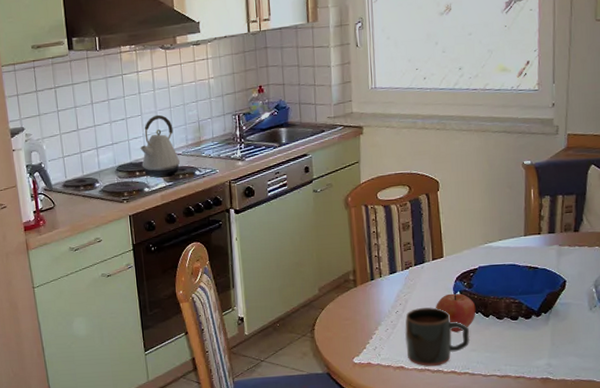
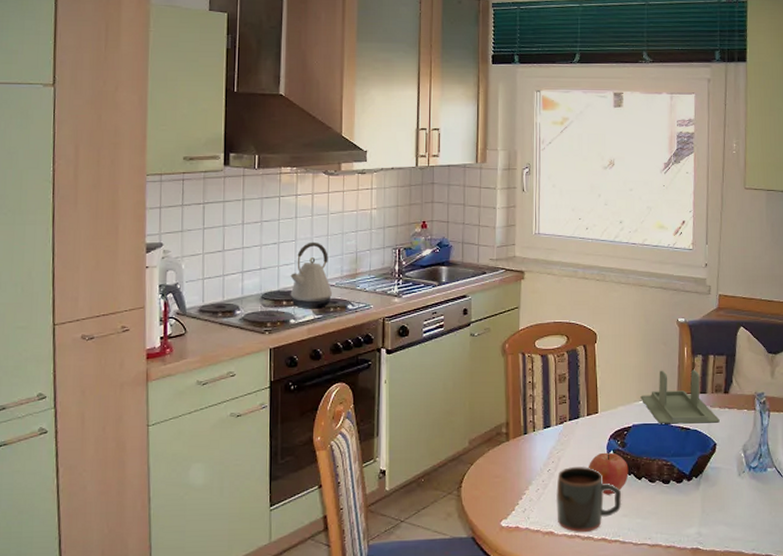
napkin holder: none [486,210,570,265] -> present [640,369,720,424]

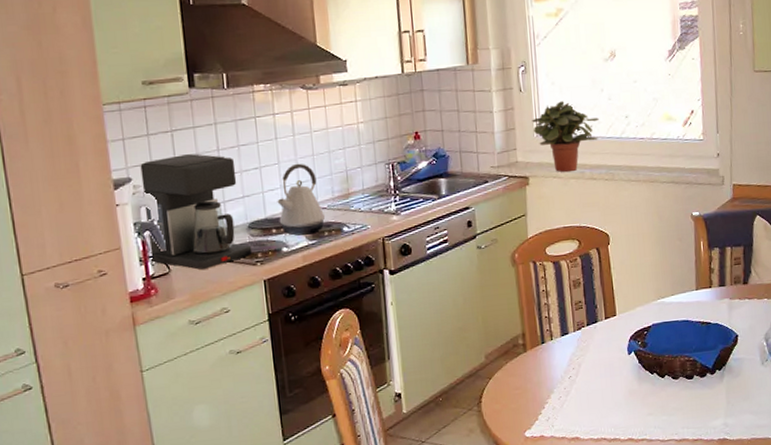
coffee maker: none [169,226,263,333] -> present [140,154,253,270]
potted plant: none [532,203,594,269] -> present [532,101,599,172]
mug: present [555,467,622,532] -> none [579,370,647,435]
apple: present [588,452,629,495] -> none [609,353,652,396]
napkin holder: present [640,369,720,424] -> none [658,263,740,321]

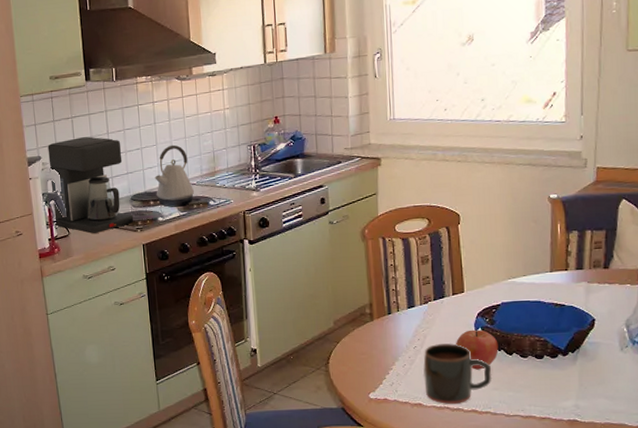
potted plant: present [532,101,599,172] -> none [386,86,453,154]
mug: none [579,370,647,435] -> present [423,343,492,404]
apple: none [609,353,652,396] -> present [455,329,499,370]

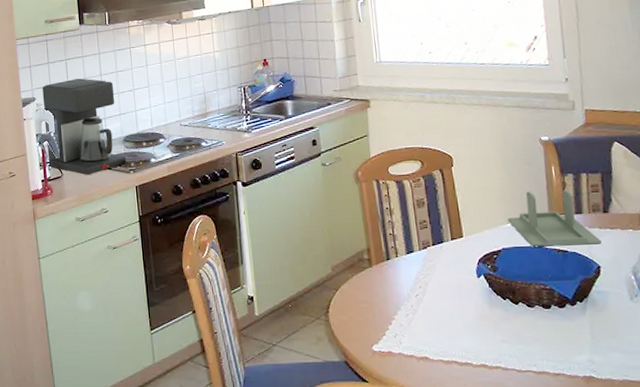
kettle: present [154,144,194,207] -> none [147,86,186,149]
mug: present [423,343,492,404] -> none [426,292,500,358]
apple: present [455,329,499,370] -> none [458,276,504,320]
napkin holder: none [509,246,599,301] -> present [507,189,602,247]

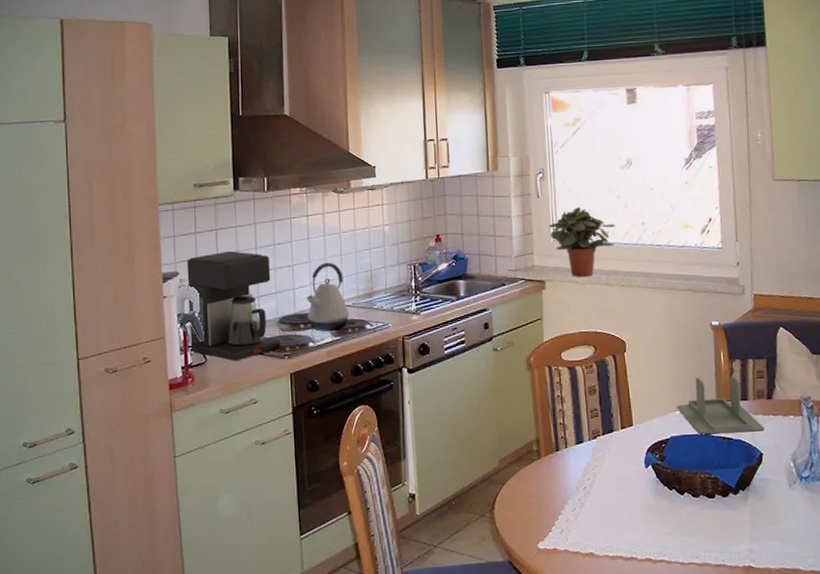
kettle: none [147,86,186,149] -> present [306,262,349,331]
potted plant: none [371,29,437,96] -> present [549,207,615,277]

